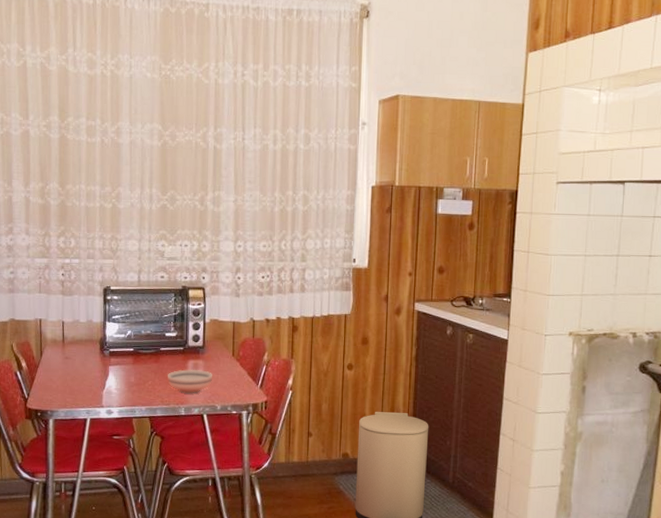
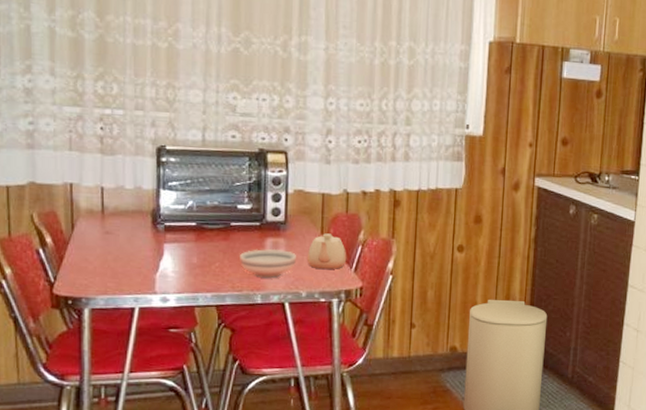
teapot: none [221,355,254,386] -> present [306,233,347,269]

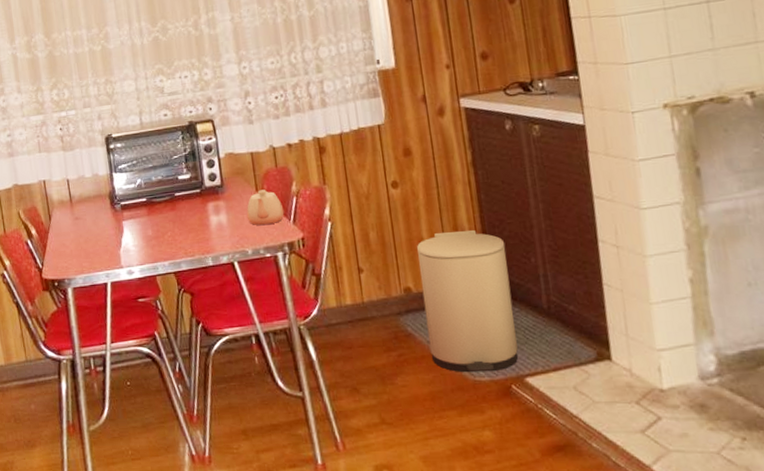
bowl: present [239,248,296,278] -> none [186,211,238,241]

